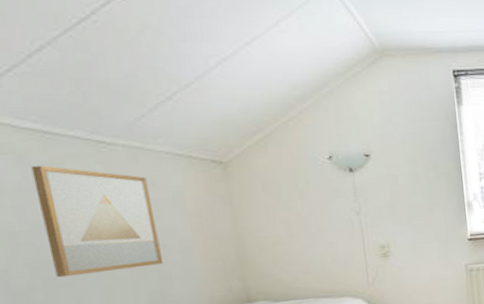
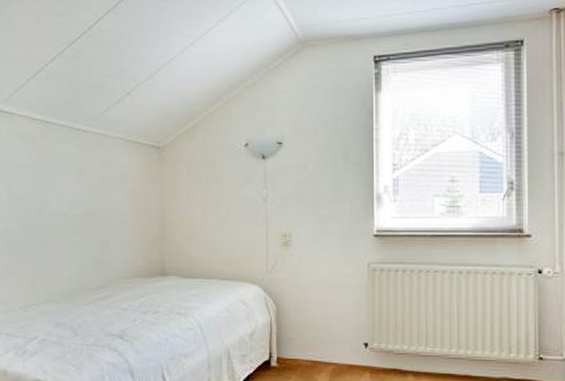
wall art: present [31,165,163,278] -> none [35,147,105,237]

